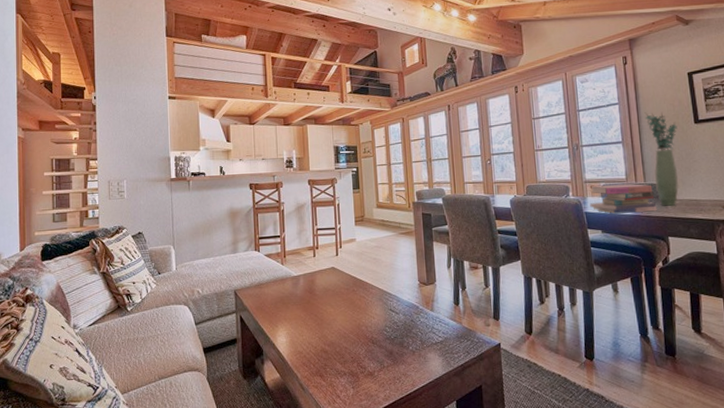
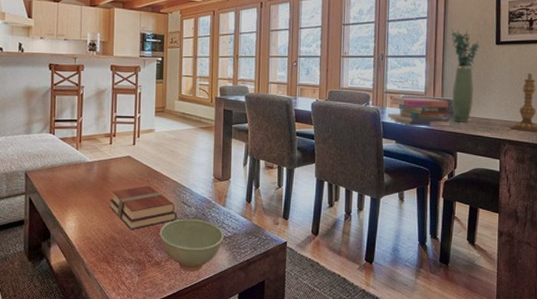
books: none [317,295,385,342] -> present [109,186,177,230]
bowl: none [369,325,435,380] -> present [159,218,224,271]

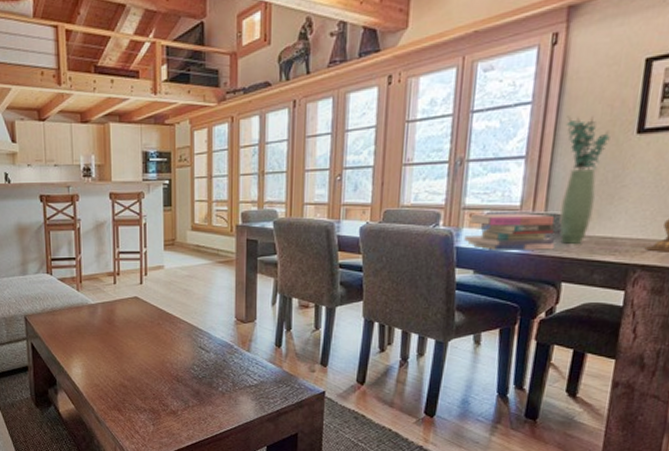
books: present [109,186,177,230] -> none [117,329,193,377]
bowl: present [159,218,224,271] -> none [174,365,249,422]

